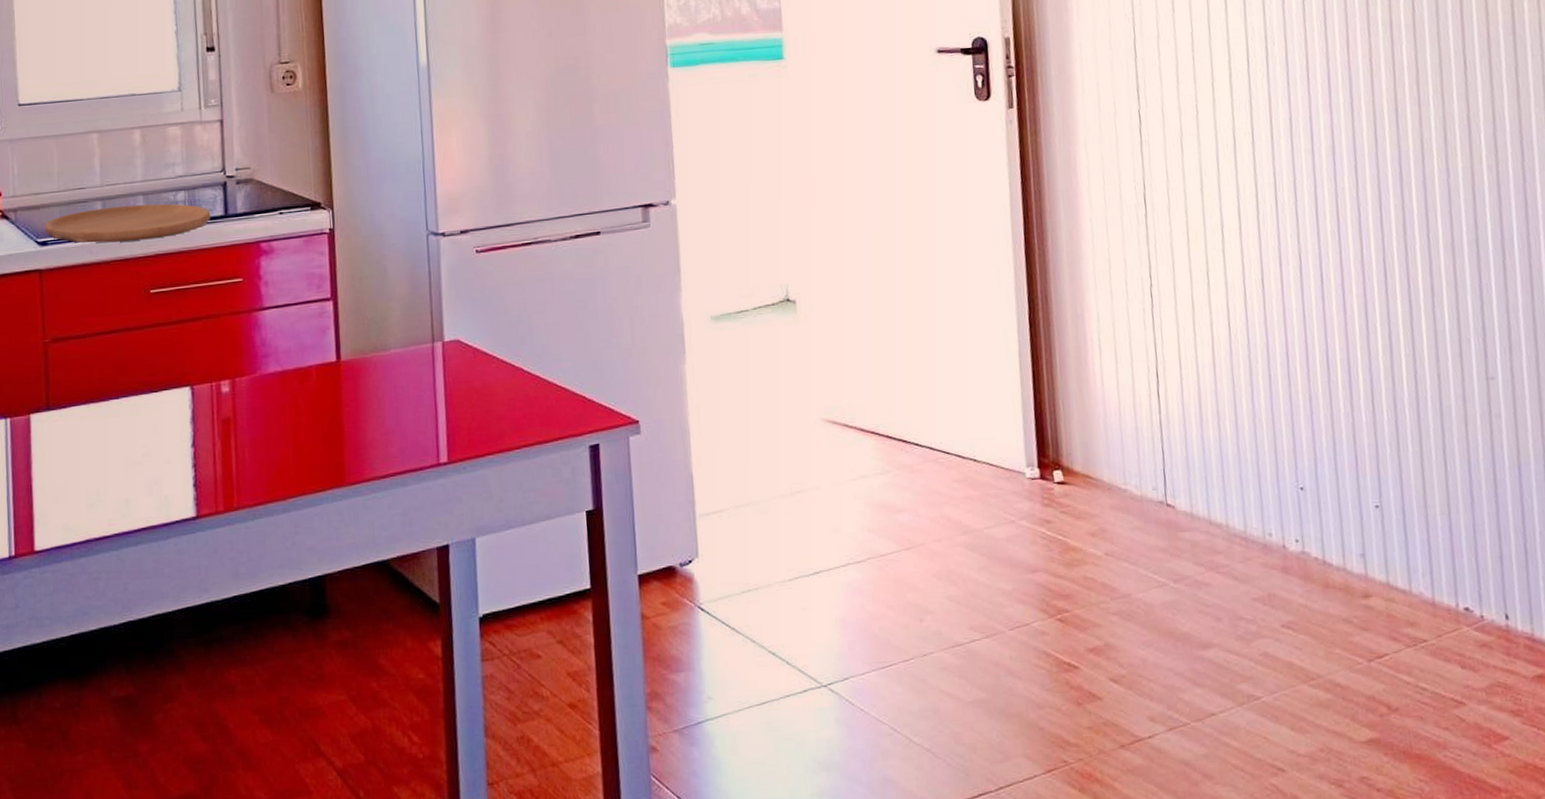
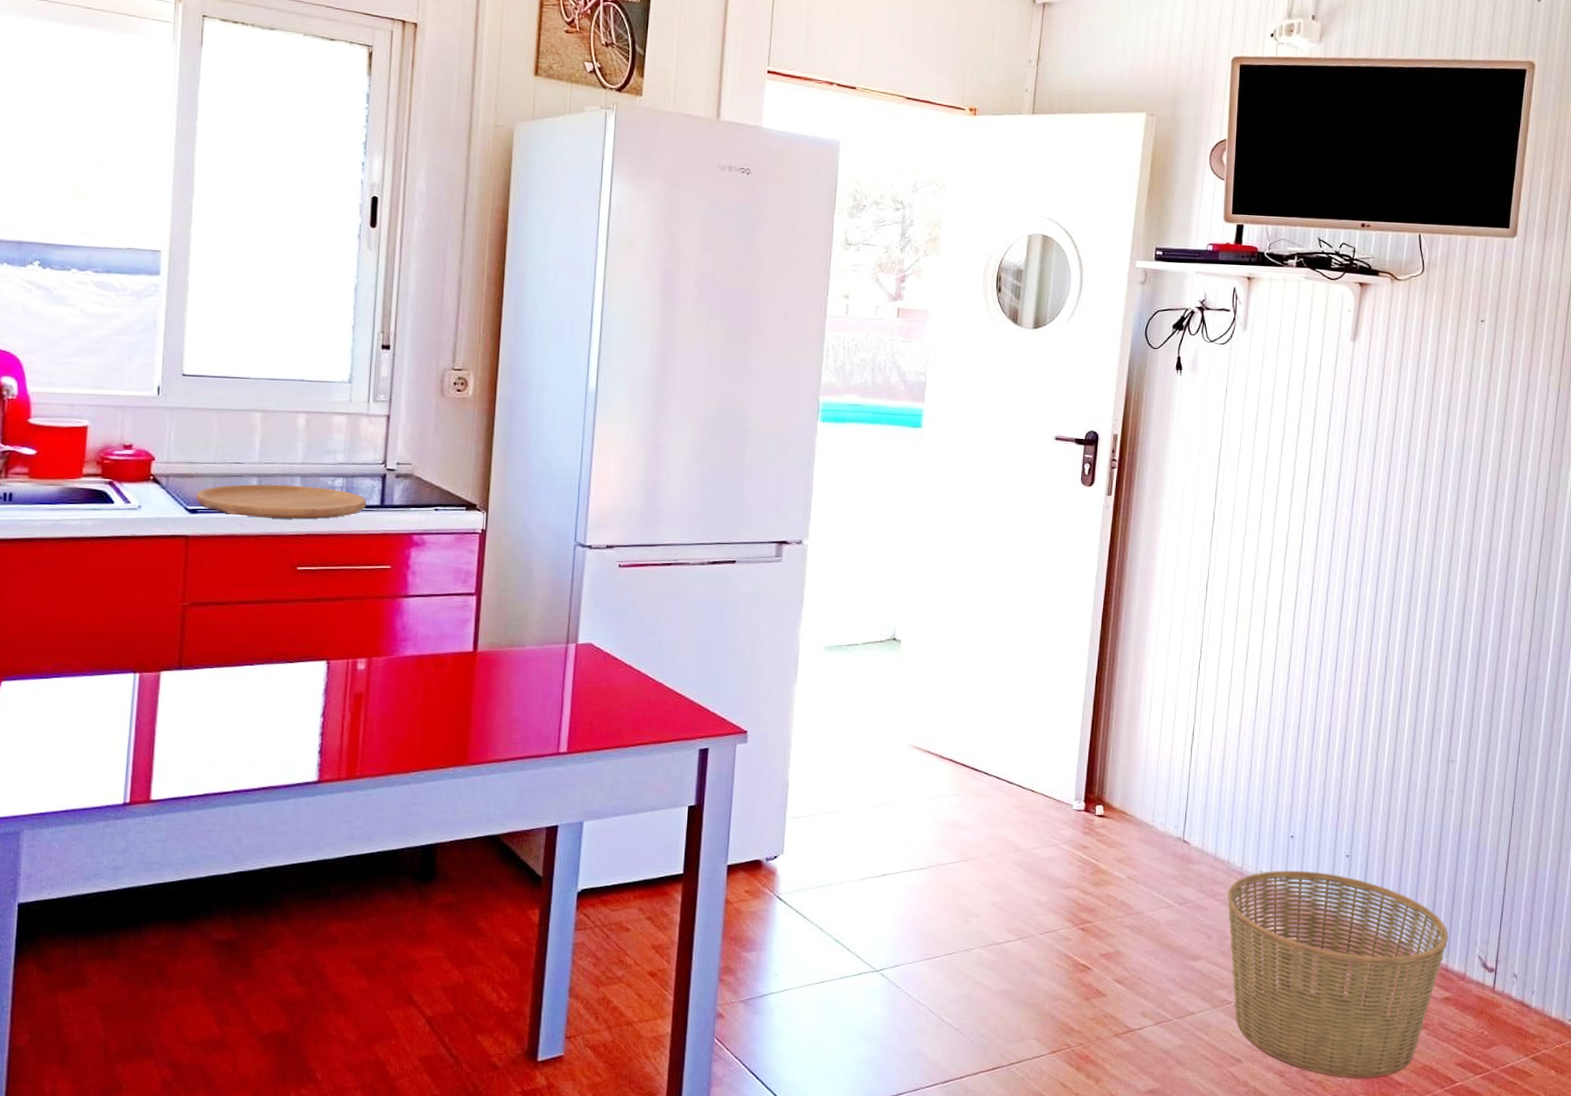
basket: none [1232,529,1529,785] -> present [1227,870,1449,1078]

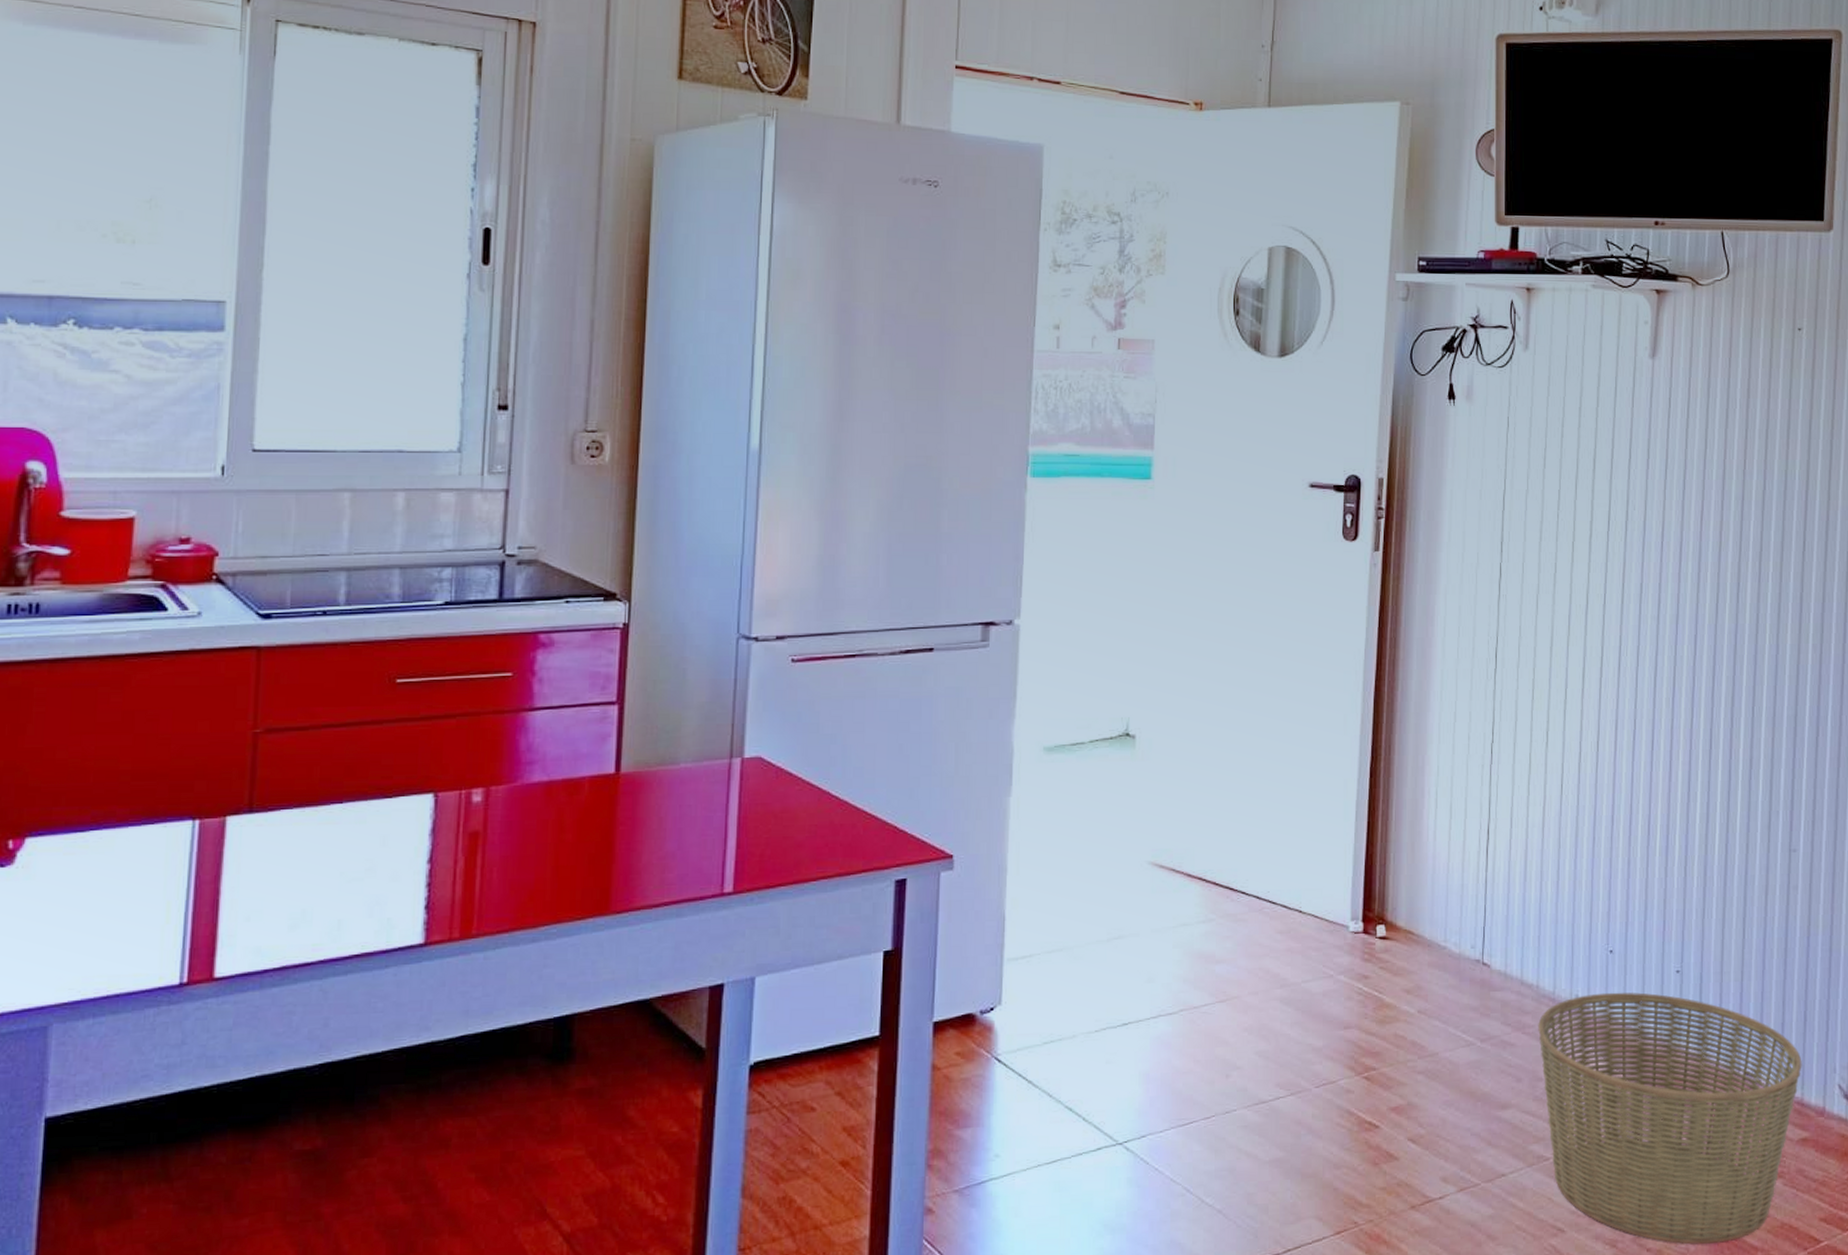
cutting board: present [196,484,367,520] -> none [270,579,482,621]

